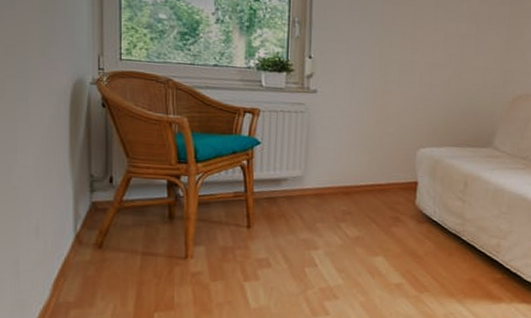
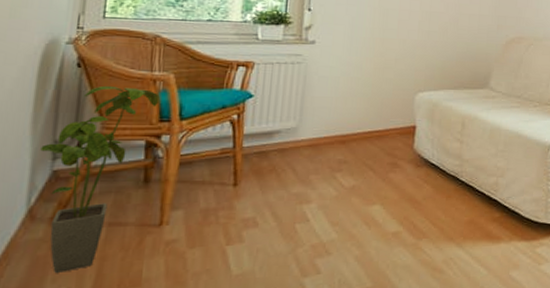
house plant: none [80,125,176,292] -> present [40,85,160,273]

